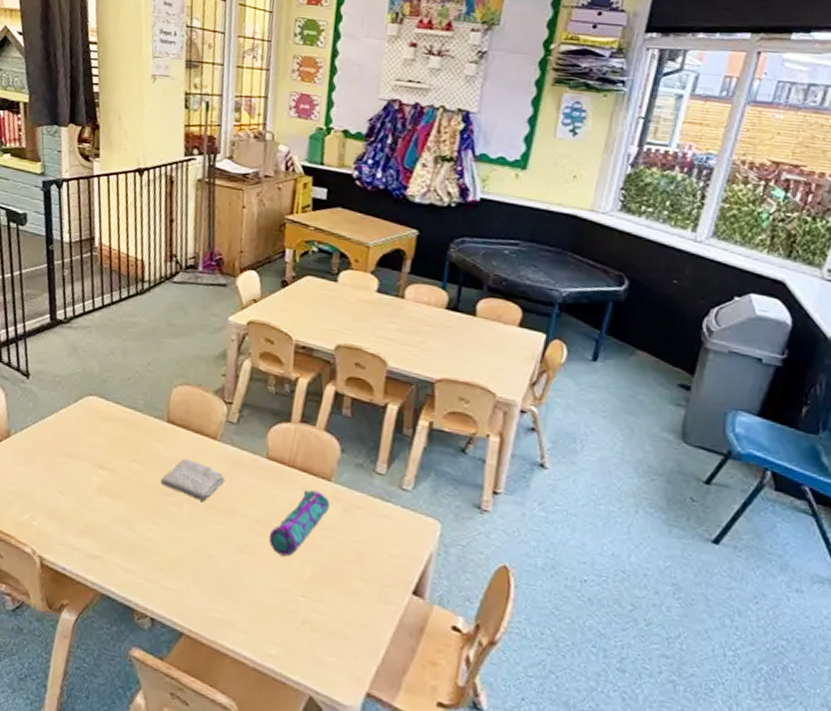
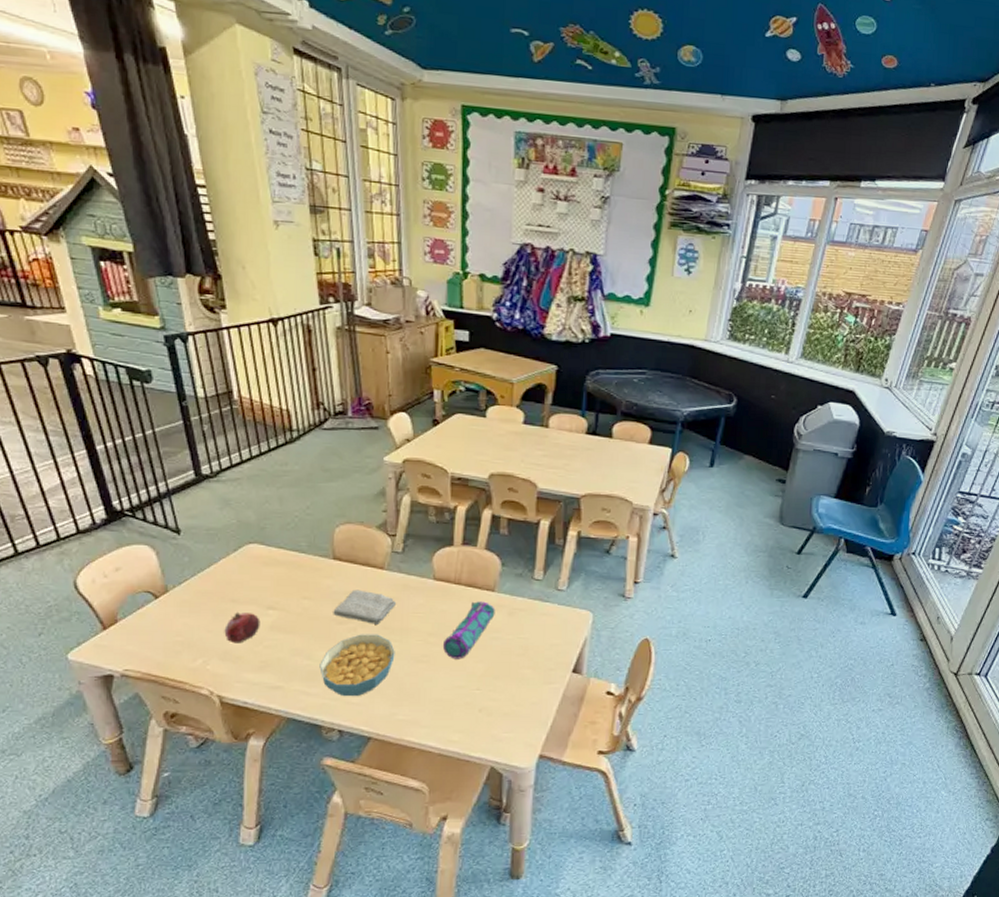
fruit: none [54,466,90,502] -> present [224,611,260,644]
cereal bowl: none [140,509,218,582] -> present [319,634,395,697]

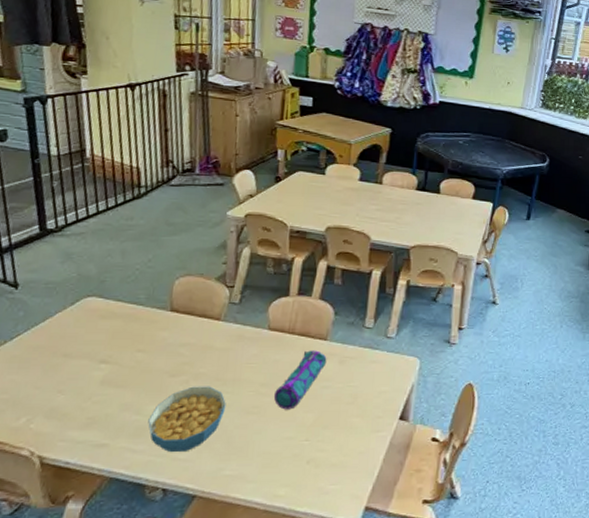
fruit: present [224,611,260,644] -> none [52,366,92,400]
washcloth: present [333,589,397,624] -> none [166,341,231,376]

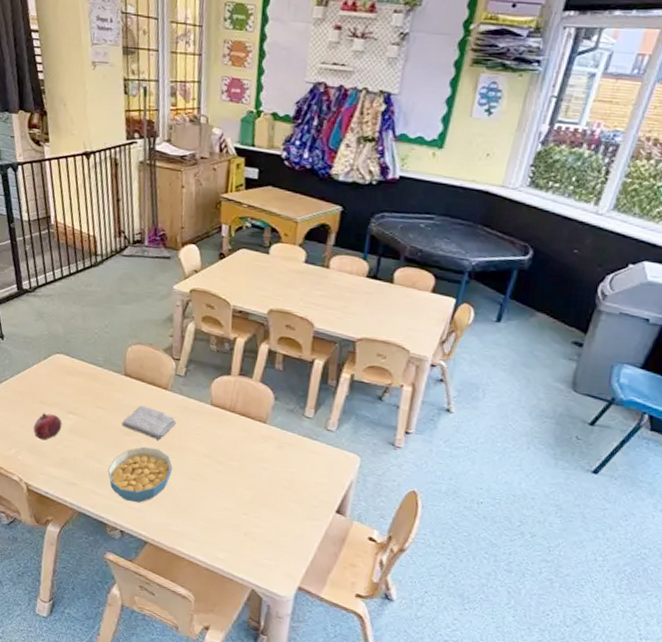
fruit: none [52,366,92,400] -> present [33,412,62,441]
washcloth: none [166,341,231,376] -> present [122,405,177,440]
pencil case: present [274,350,327,410] -> none [215,430,266,484]

